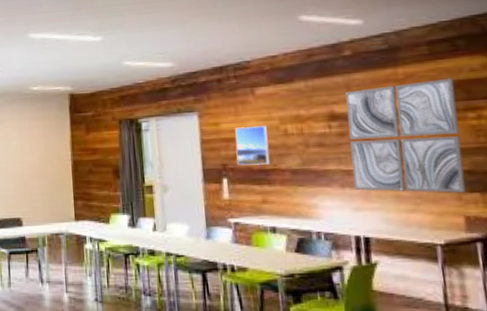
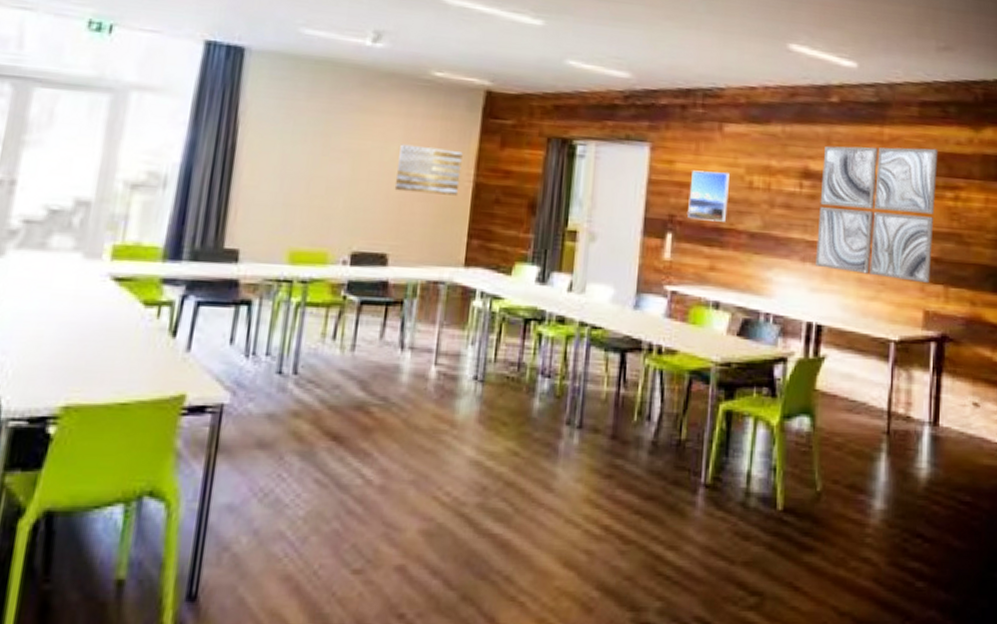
wall art: none [18,139,62,174] -> present [394,144,463,196]

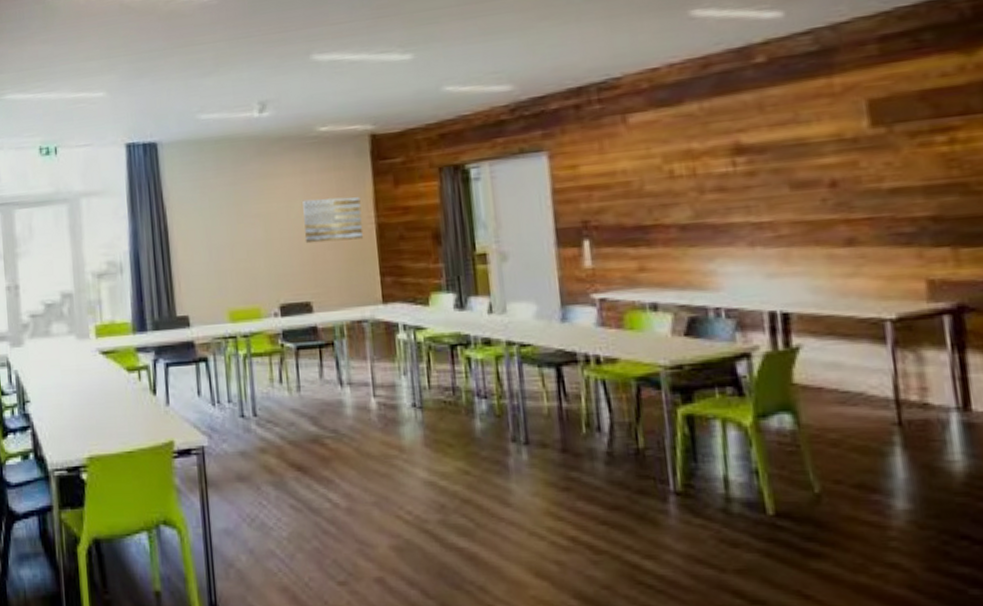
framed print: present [688,170,730,222] -> none [599,166,650,222]
wall art: present [816,145,938,284] -> none [757,87,930,250]

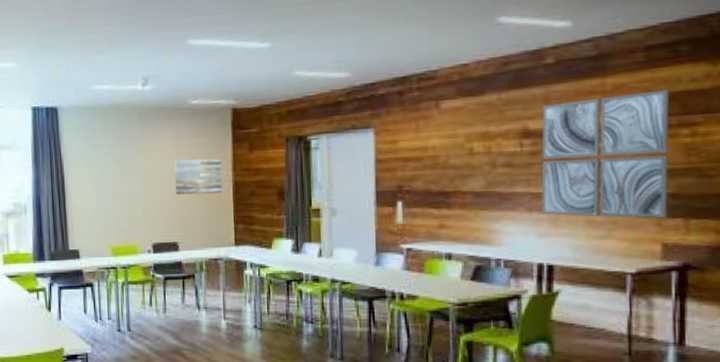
wall art: none [757,87,930,250] -> present [541,89,670,219]

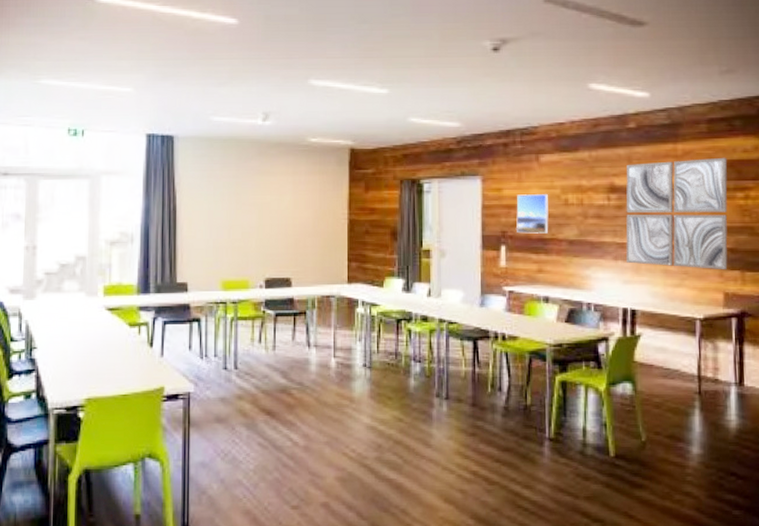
wall art: present [175,159,223,195] -> none [290,195,338,231]
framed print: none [414,144,451,188] -> present [516,194,549,234]

